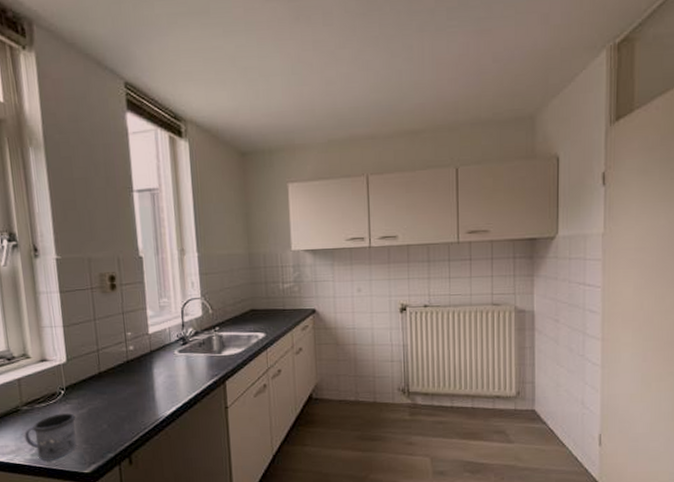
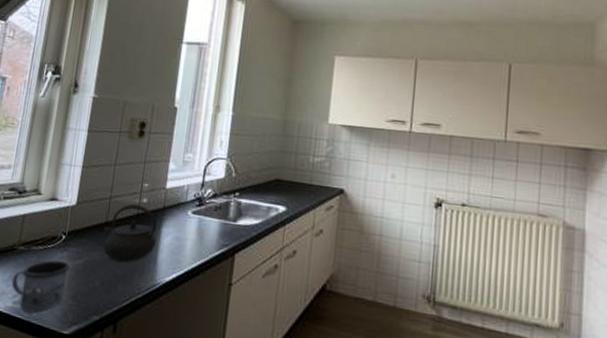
kettle: none [98,353,151,405] -> present [103,204,157,263]

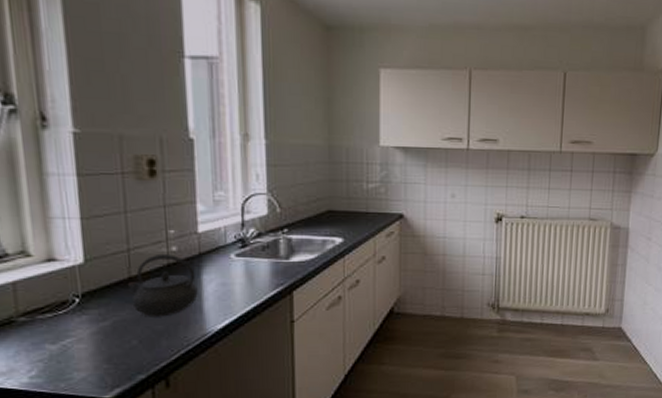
mug: present [11,260,70,313] -> none [19,326,95,384]

